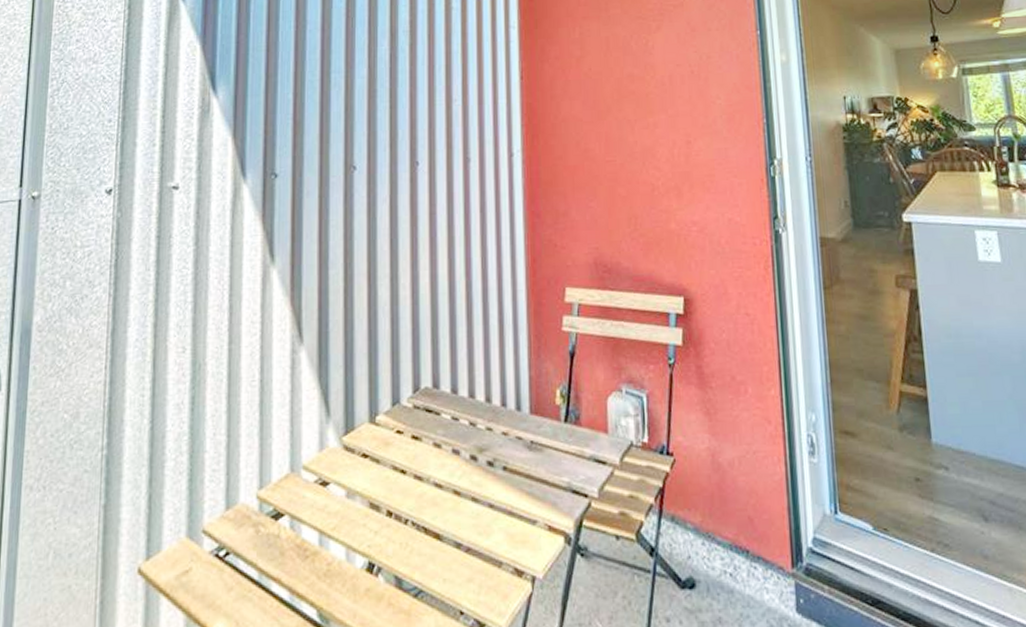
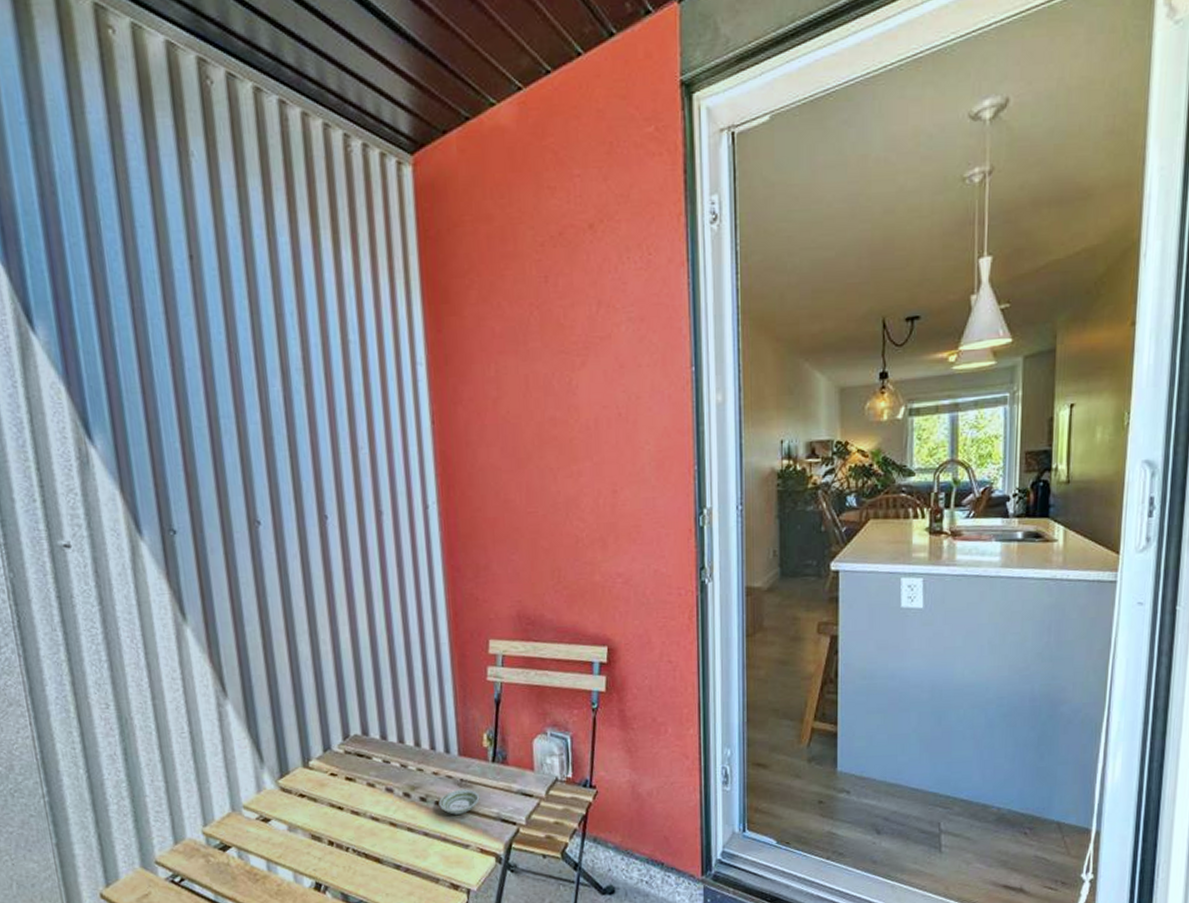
saucer: none [506,453,550,483] -> present [438,789,480,815]

